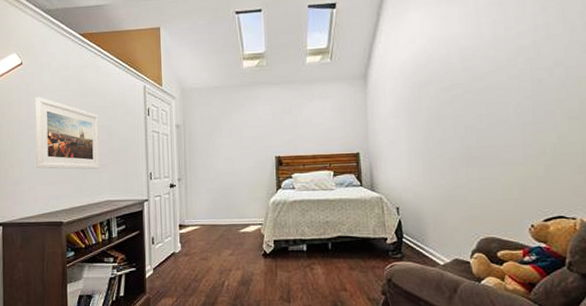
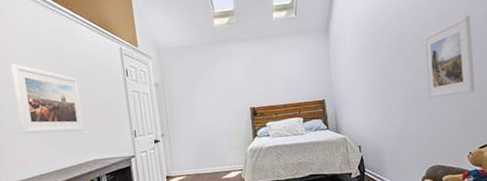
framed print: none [475,68,538,159] -> present [423,15,475,99]

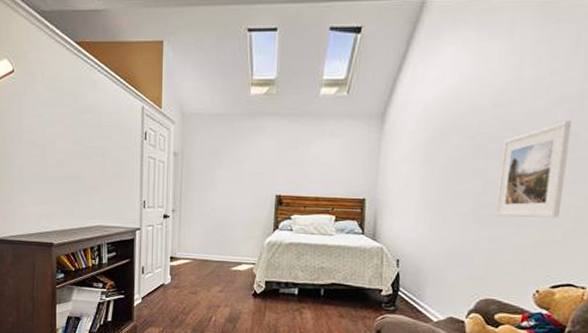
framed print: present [11,64,85,135] -> none [26,110,92,193]

